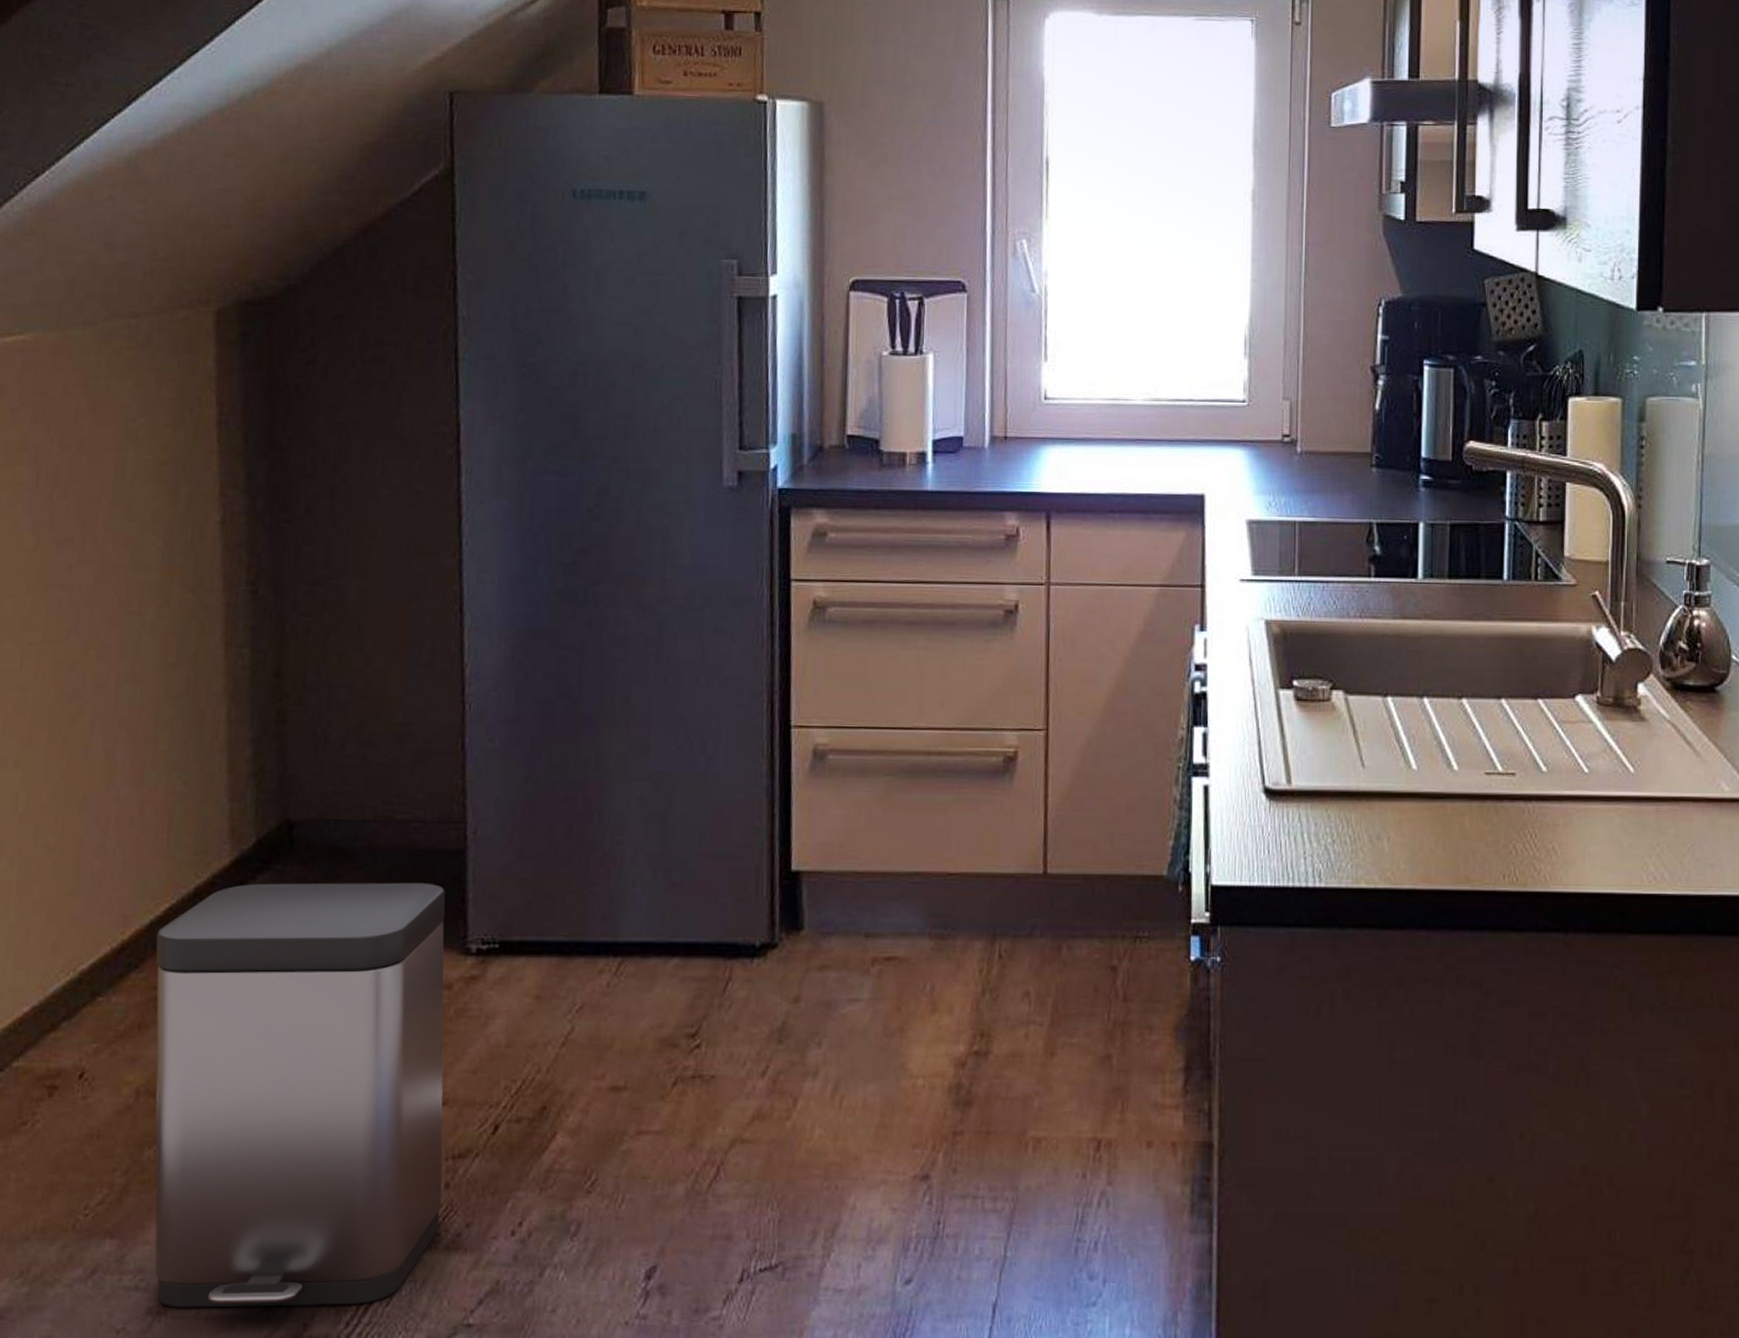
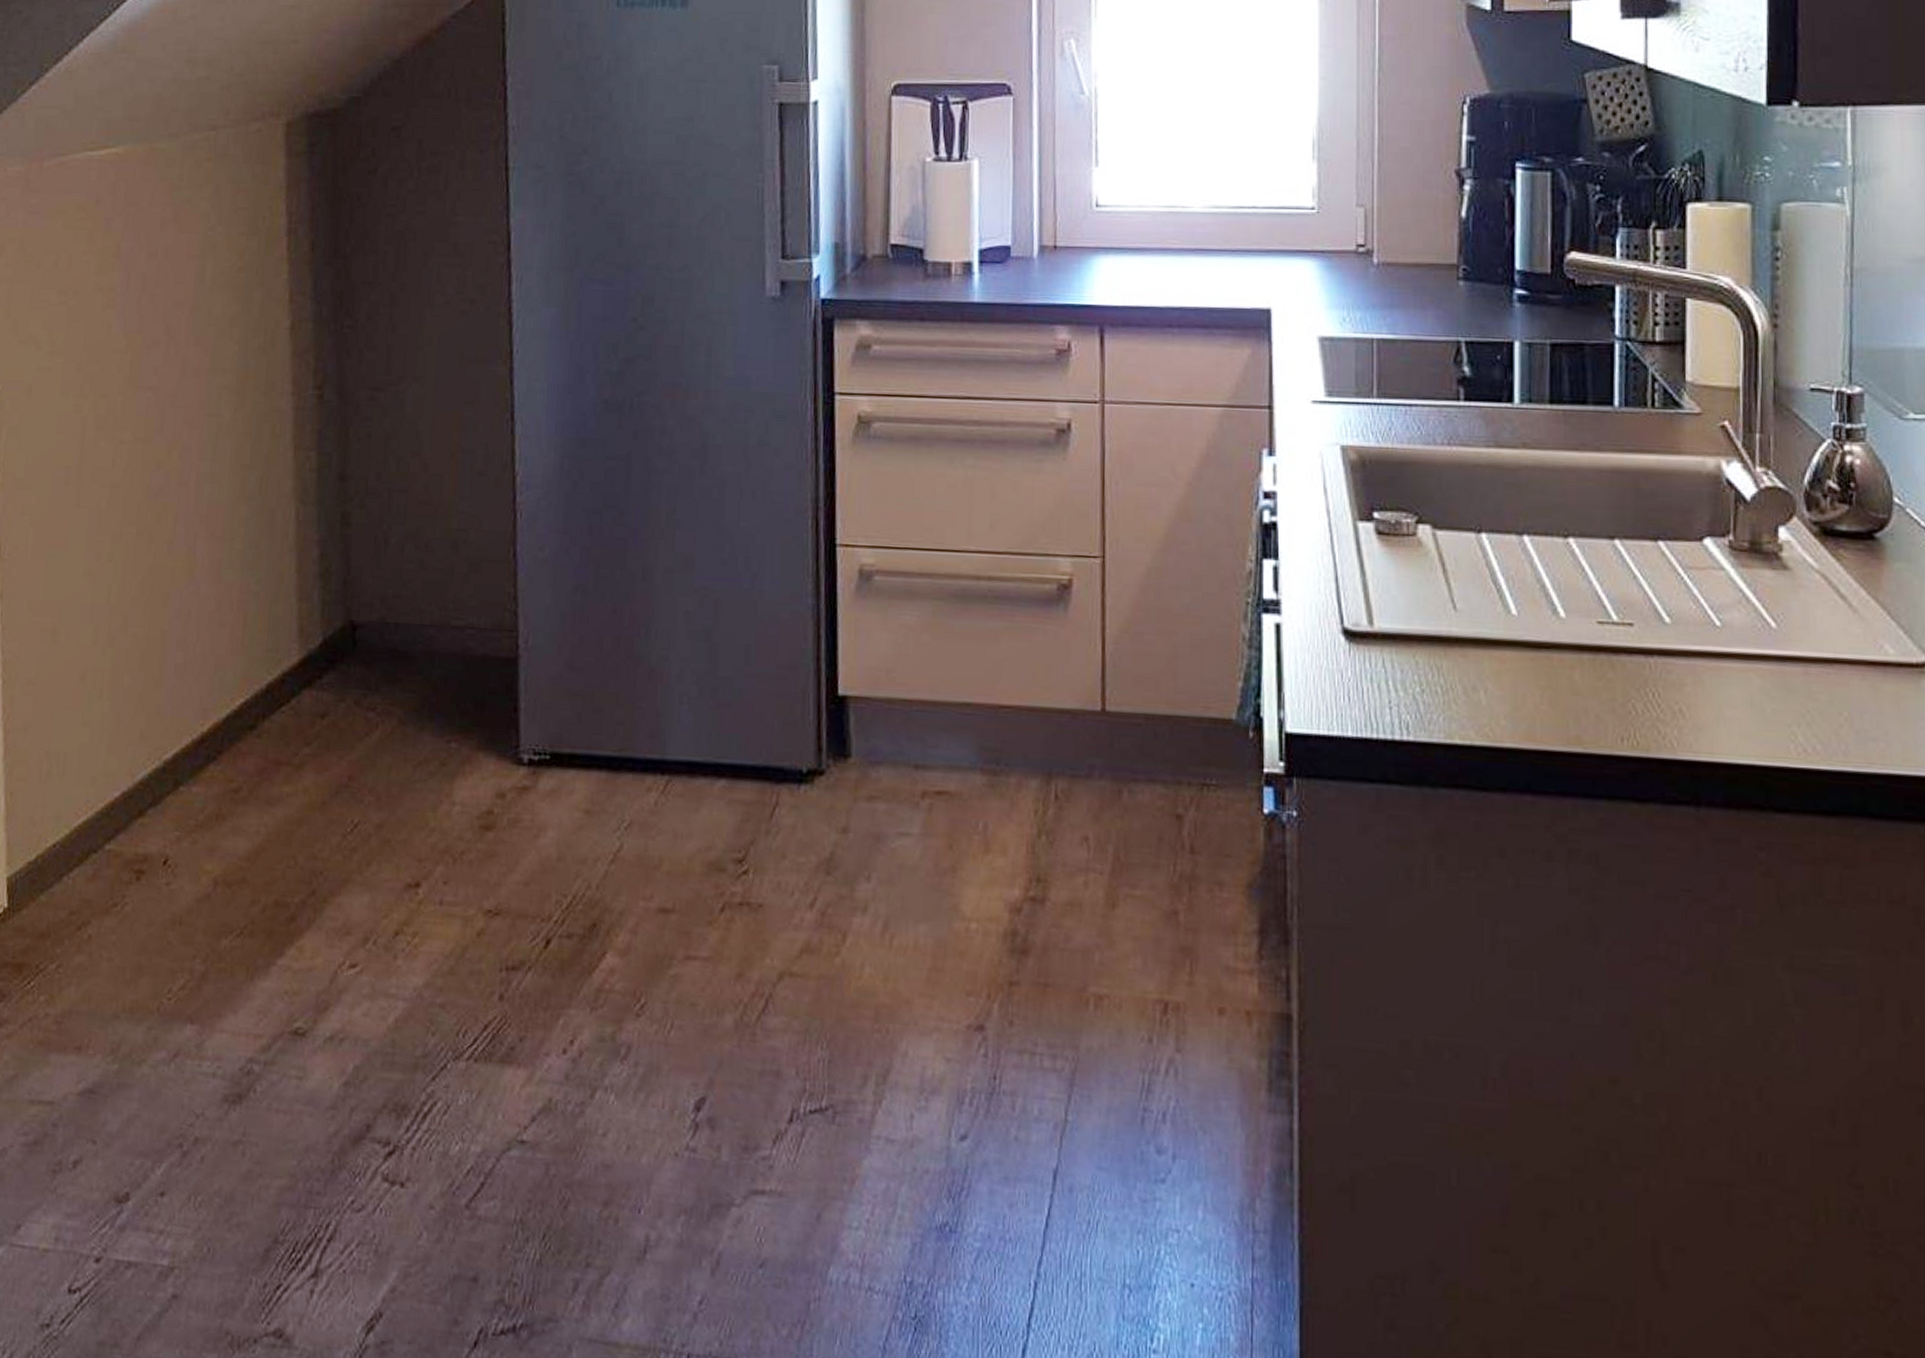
pedal bin: present [154,882,446,1308] -> none [230,683,499,1111]

